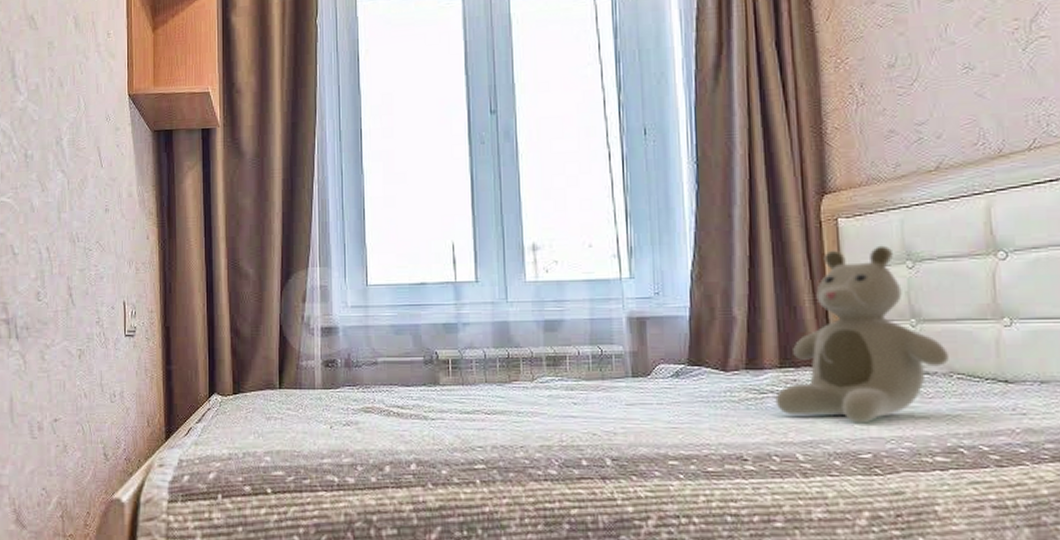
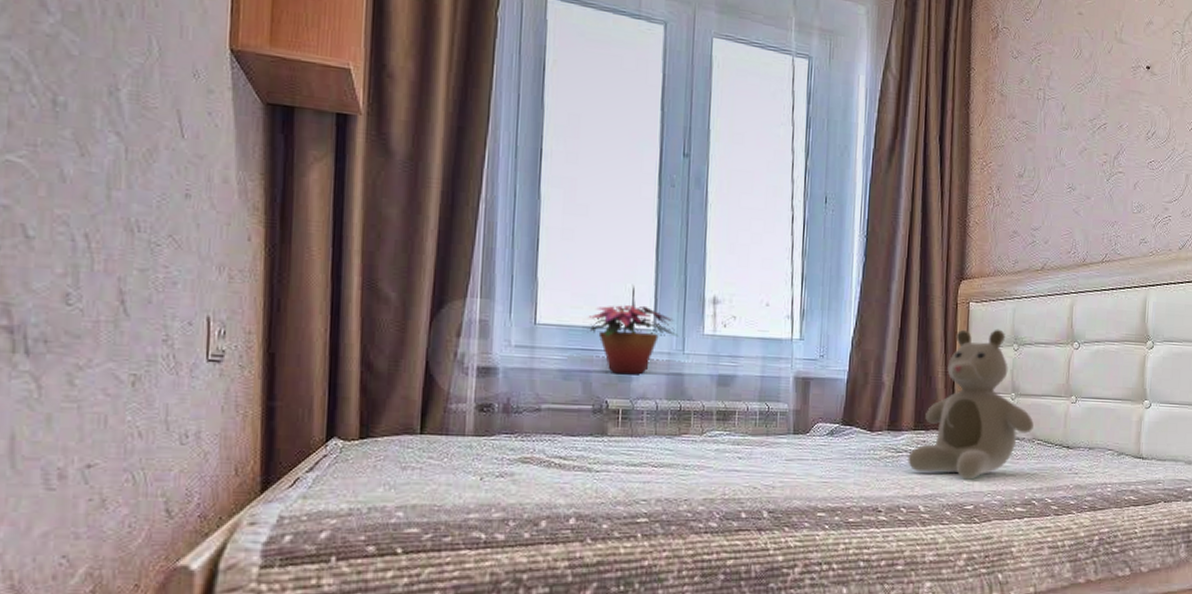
flower arrangement: none [413,259,501,326] -> present [587,305,679,375]

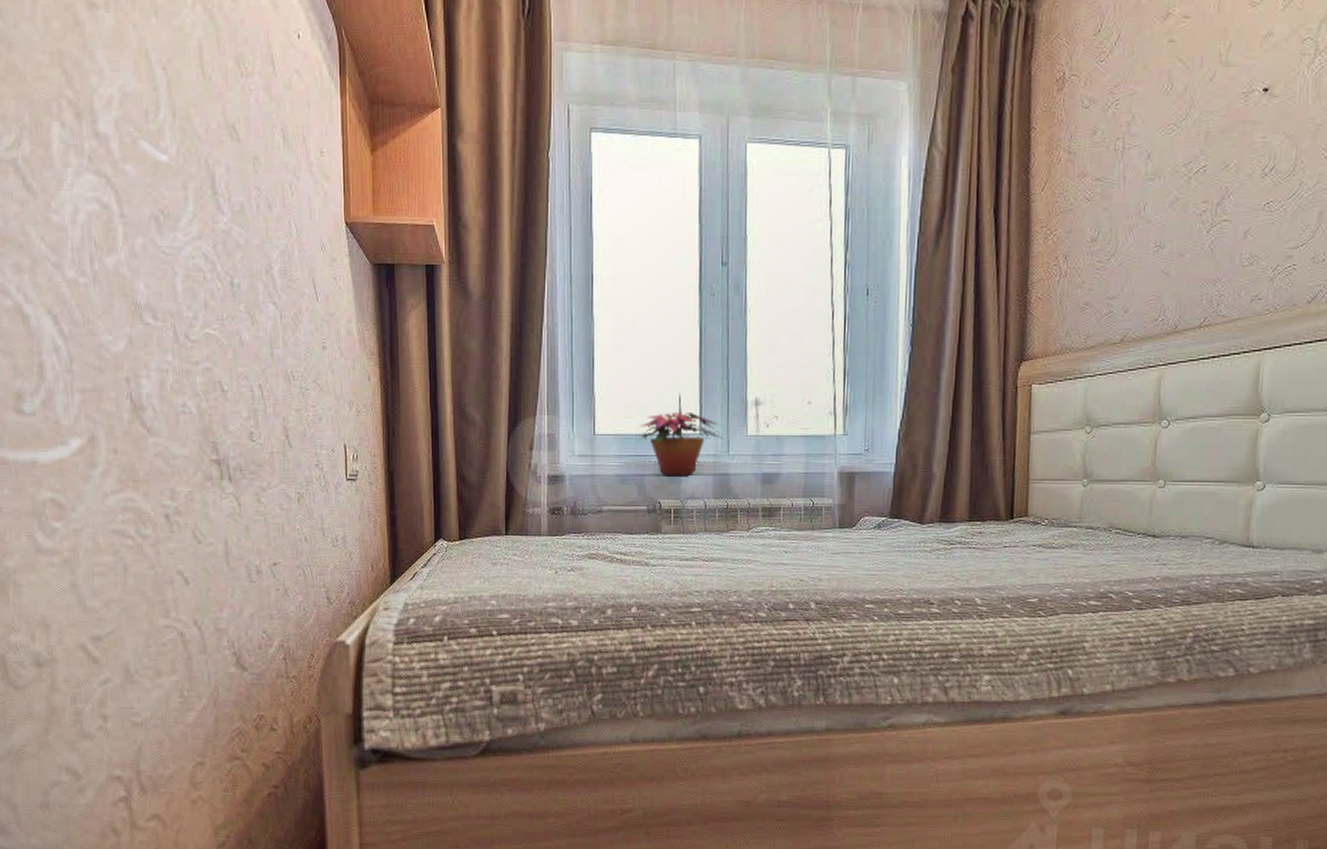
teddy bear: present [908,329,1034,480] -> none [962,411,1111,572]

